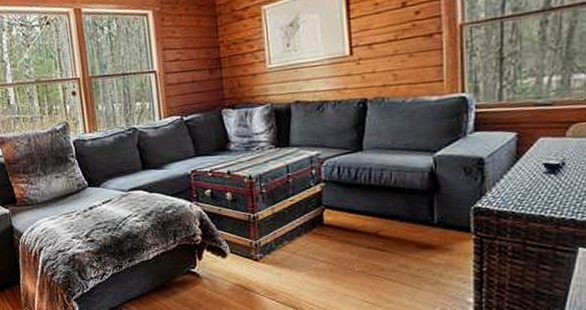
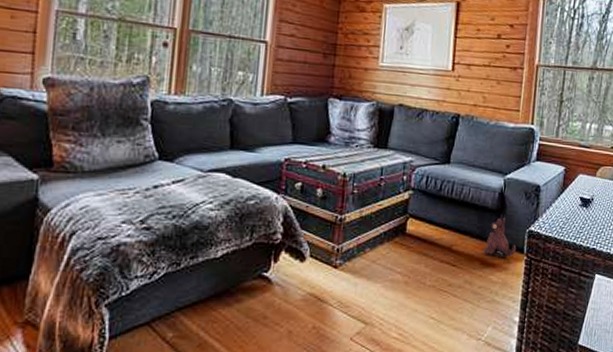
plush toy: none [417,197,460,239] -> present [483,217,517,258]

